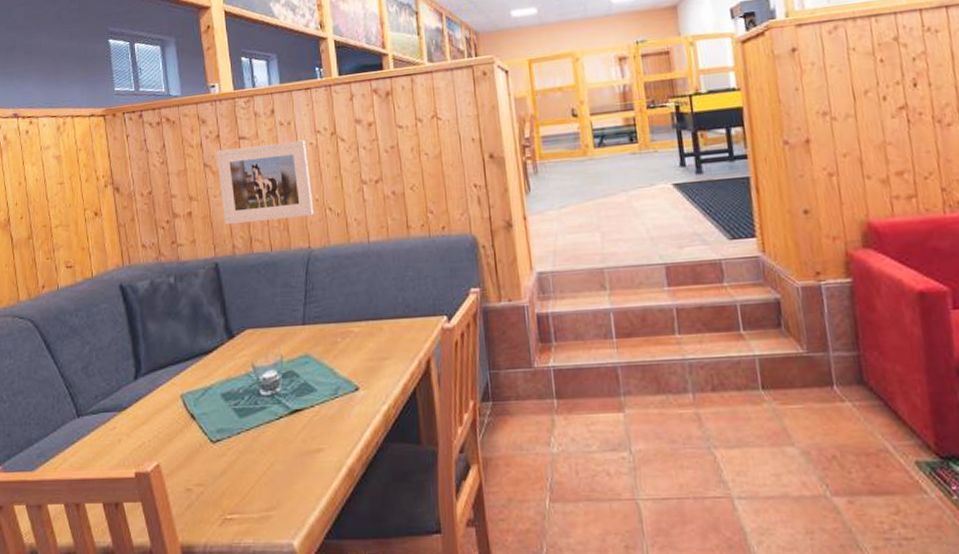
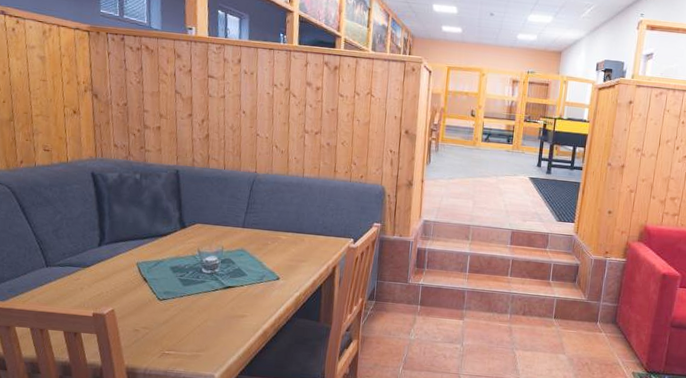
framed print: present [216,140,314,225] -> none [186,82,264,149]

